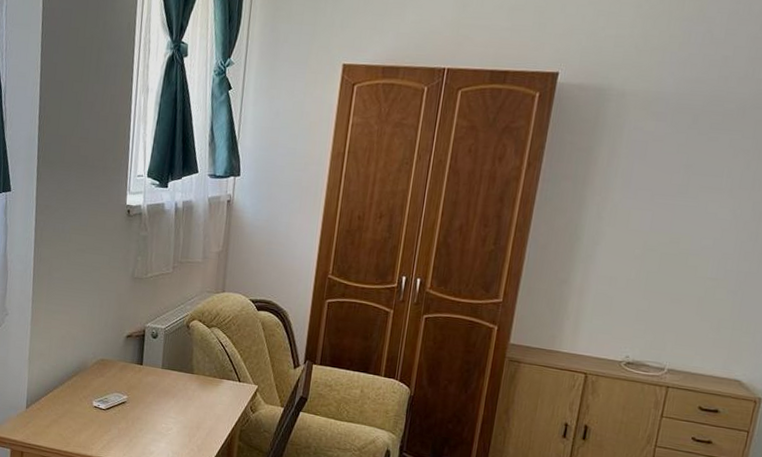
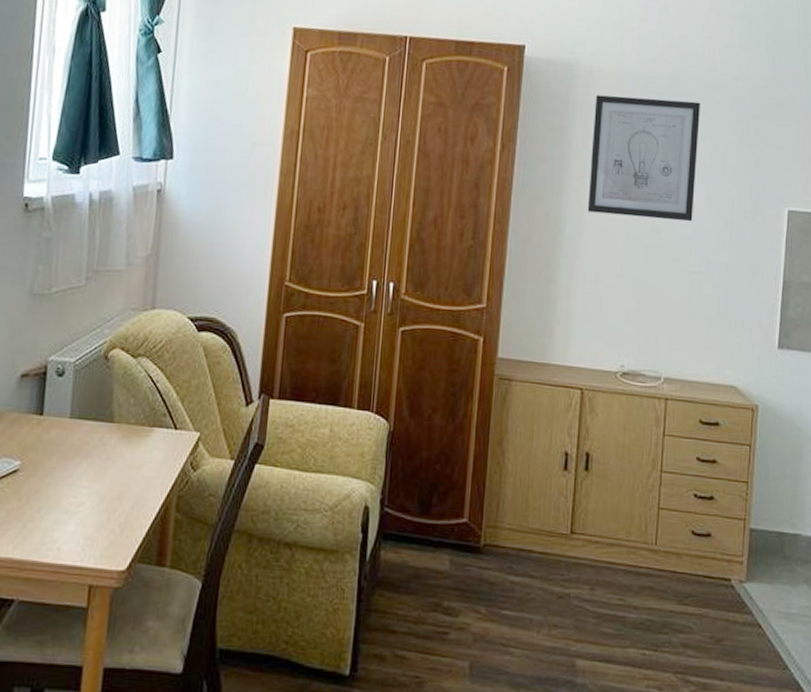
wall art: none [606,116,737,234] -> present [587,95,700,222]

